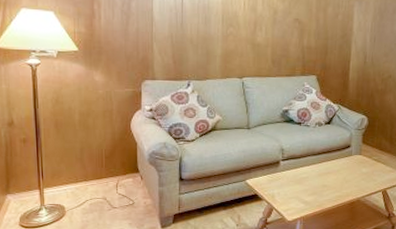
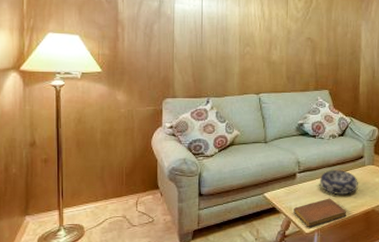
notebook: none [276,187,331,216] -> present [294,198,347,228]
decorative bowl: none [303,159,344,184] -> present [319,170,358,195]

